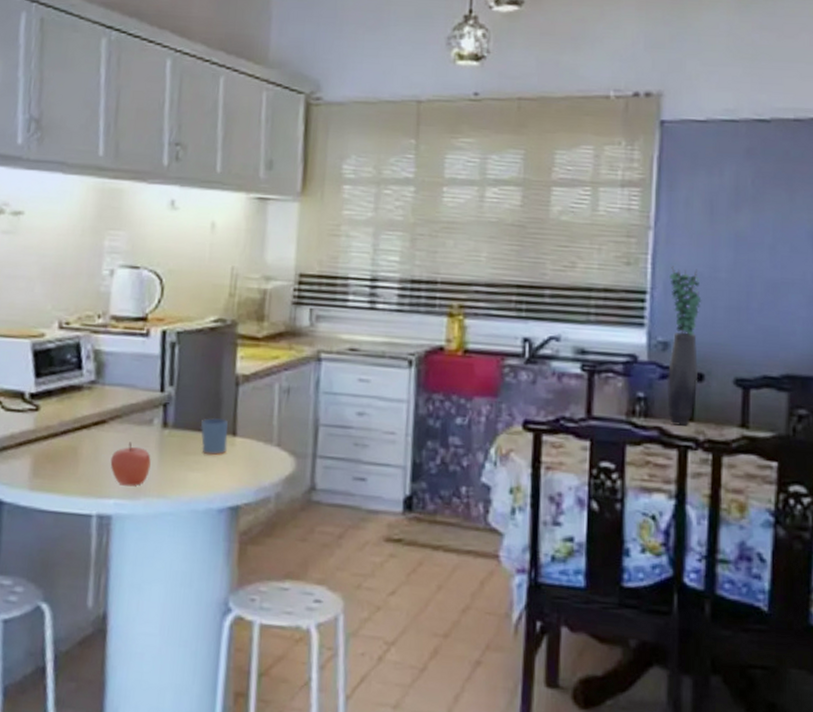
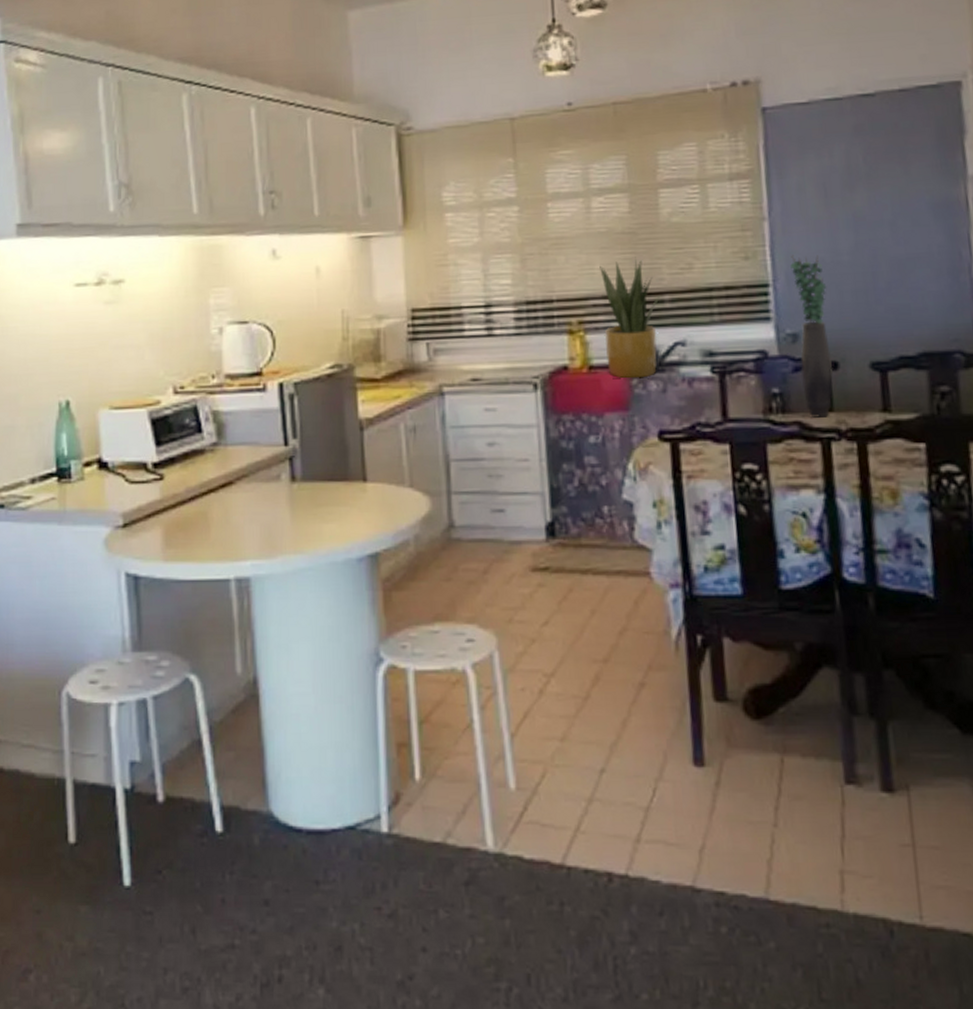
fruit: present [110,442,151,486] -> none [242,500,283,546]
mug: present [200,417,228,455] -> none [329,465,359,505]
planter: none [482,249,542,368] -> present [599,257,661,379]

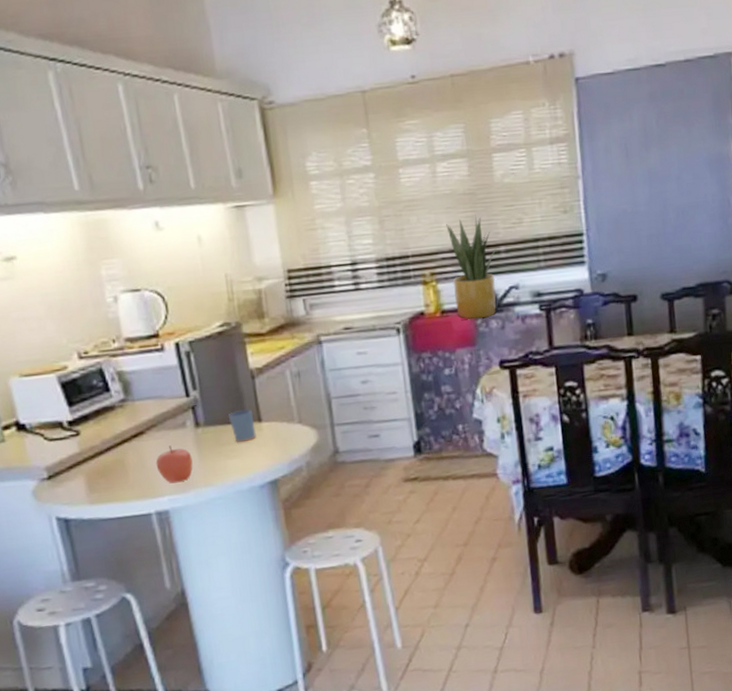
fruit: none [242,500,283,546] -> present [155,445,193,483]
mug: none [329,465,359,505] -> present [228,408,256,443]
vase: present [790,255,833,418] -> none [600,207,633,341]

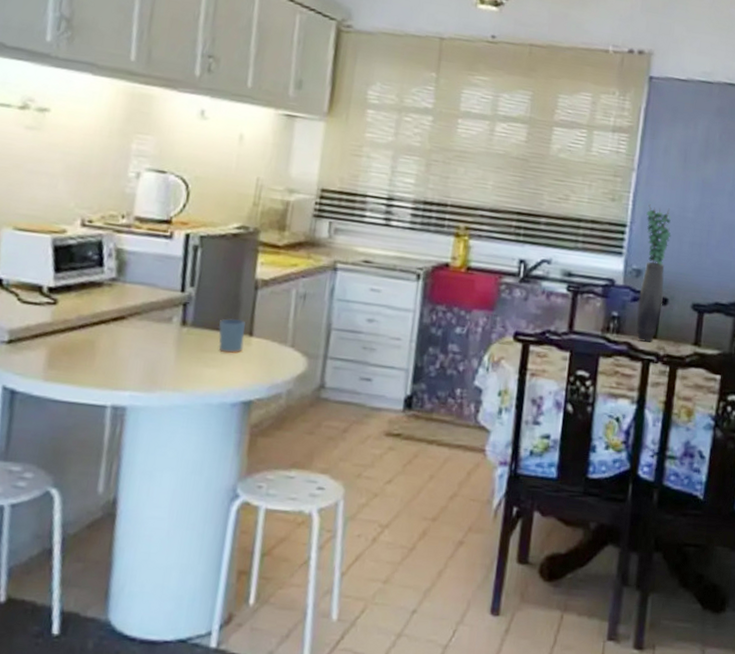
fruit: present [155,445,193,483] -> none [127,338,169,380]
planter: present [446,214,498,320] -> none [483,180,539,285]
vase: none [600,207,633,341] -> present [636,204,671,343]

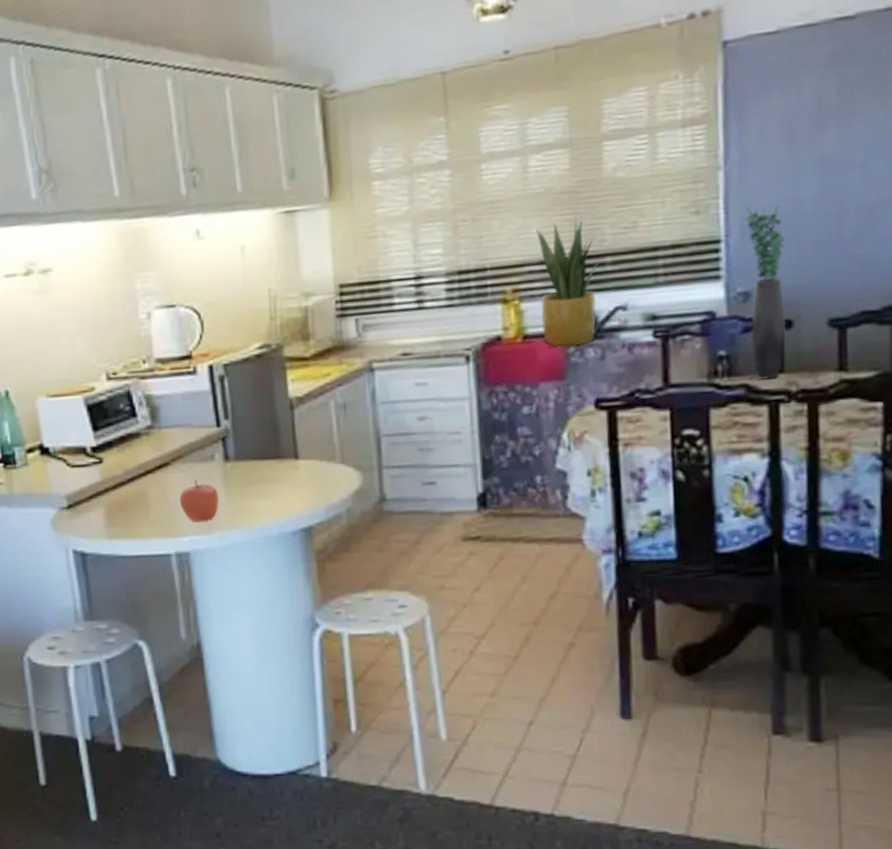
fruit: none [127,338,169,380] -> present [179,480,219,523]
mug: present [218,318,245,353] -> none [261,443,291,482]
planter: none [483,180,539,285] -> present [536,217,602,348]

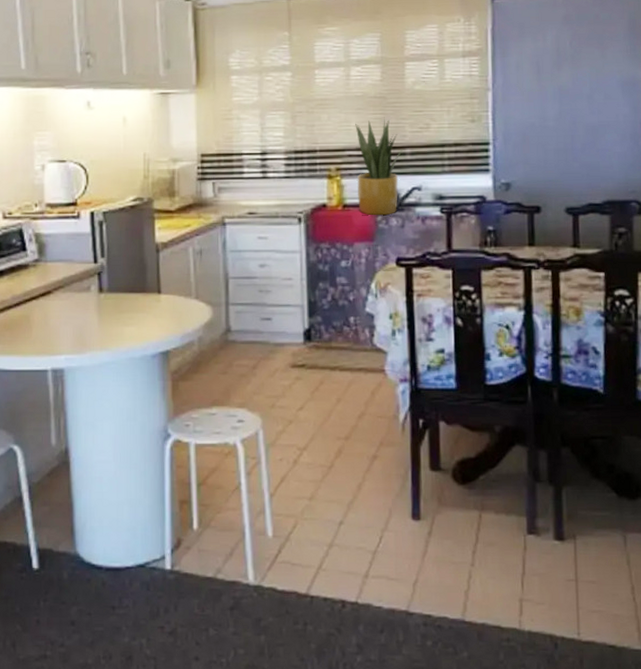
fruit: present [179,480,219,523] -> none [58,307,92,343]
vase: present [746,205,786,380] -> none [507,120,536,251]

